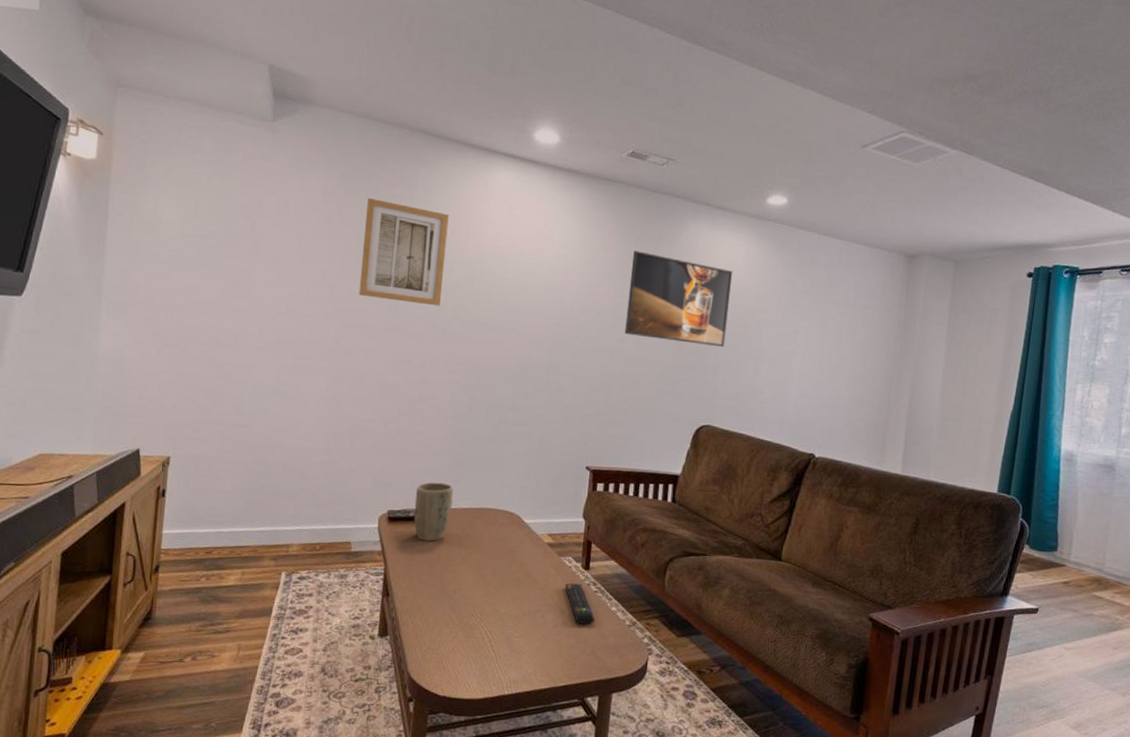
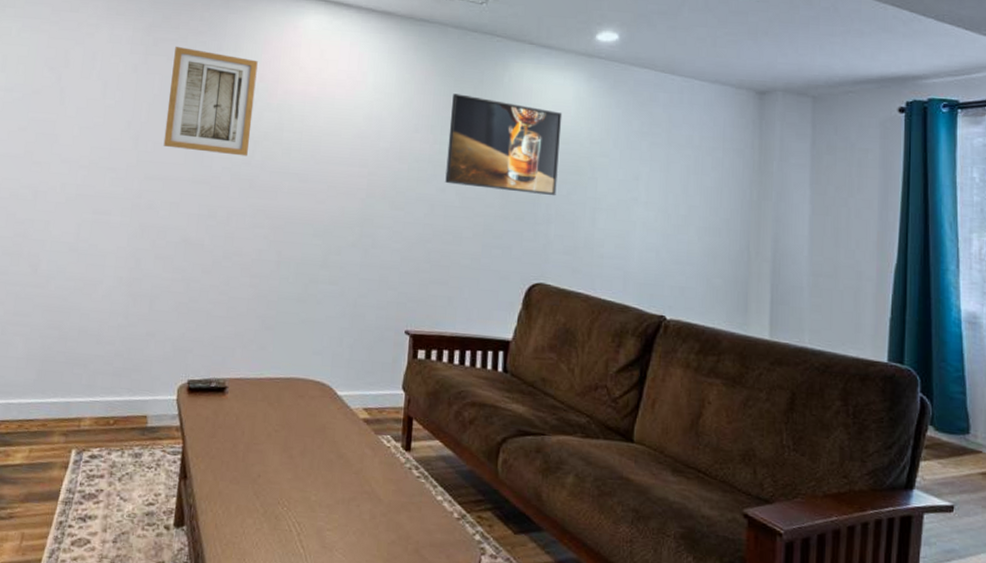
plant pot: present [414,482,454,542] -> none [216,348,259,416]
remote control: present [565,583,595,625] -> none [383,466,418,517]

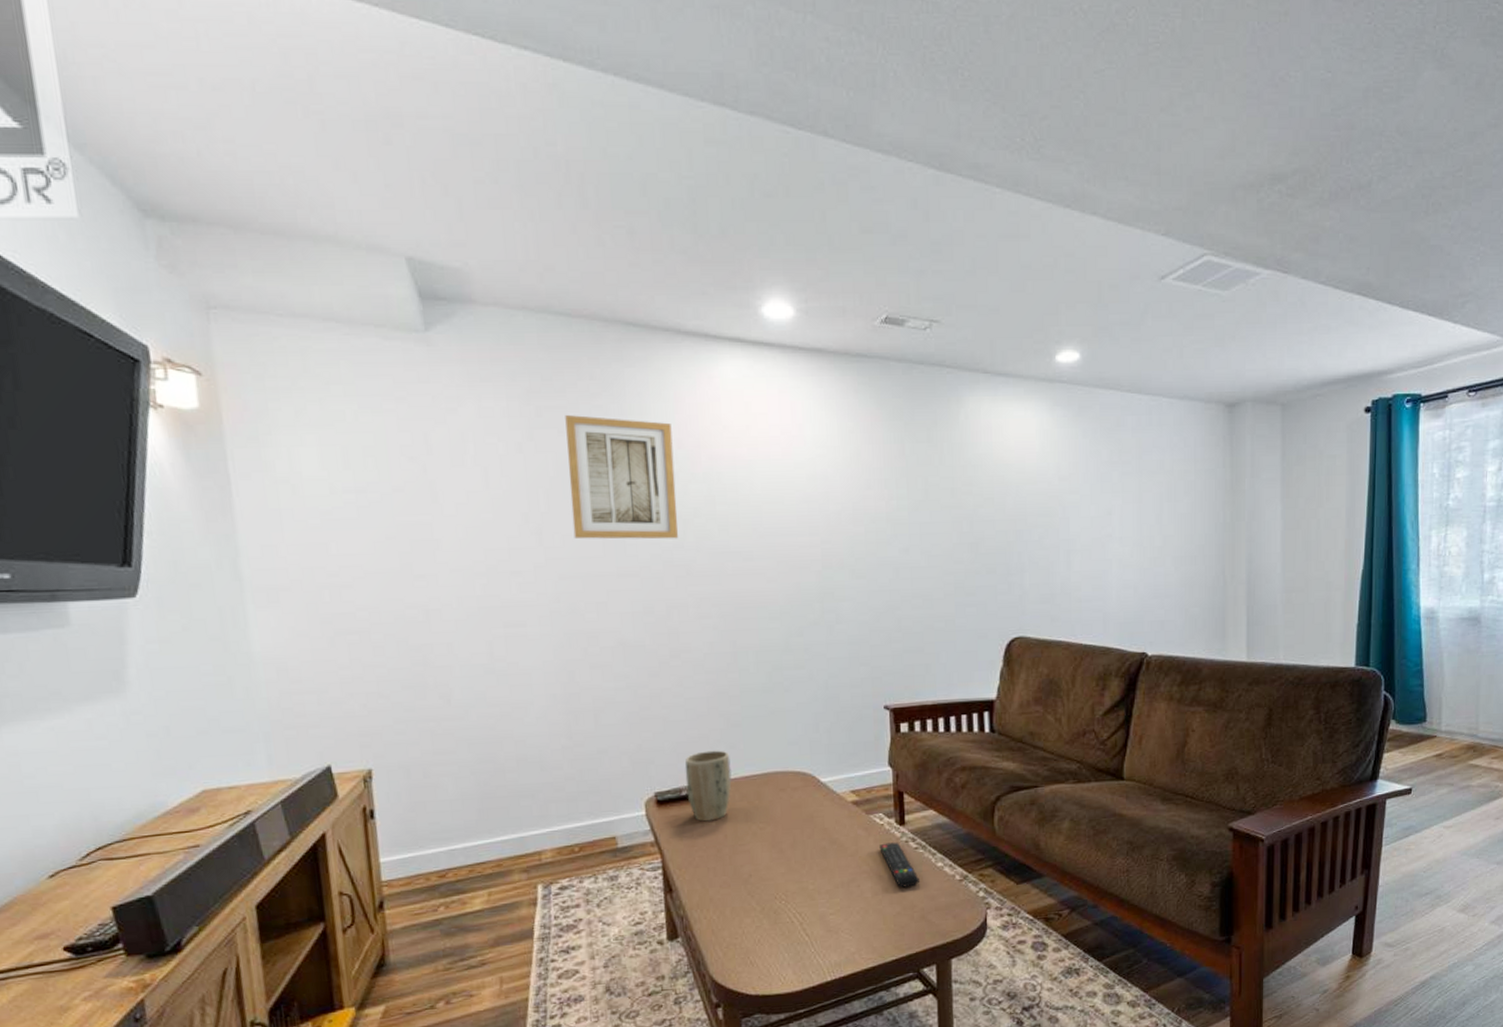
plant pot: none [216,348,259,416] -> present [685,750,732,822]
remote control: none [383,466,418,517] -> present [879,842,919,888]
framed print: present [445,93,562,195] -> none [905,439,1028,543]

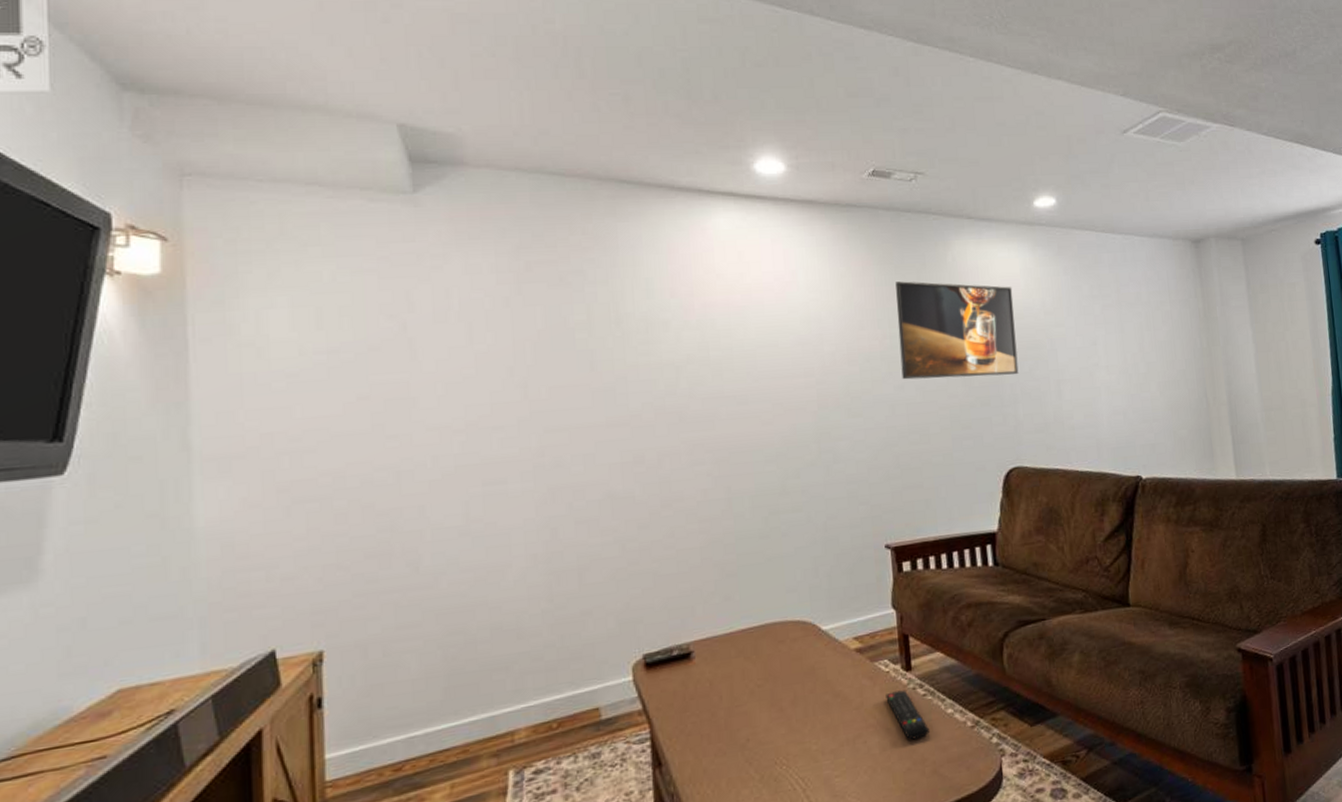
wall art: present [565,415,678,539] -> none [555,269,670,391]
plant pot: present [685,750,732,822] -> none [676,603,727,684]
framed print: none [905,439,1028,543] -> present [895,281,1019,380]

